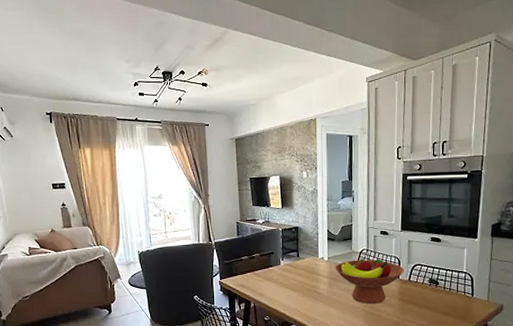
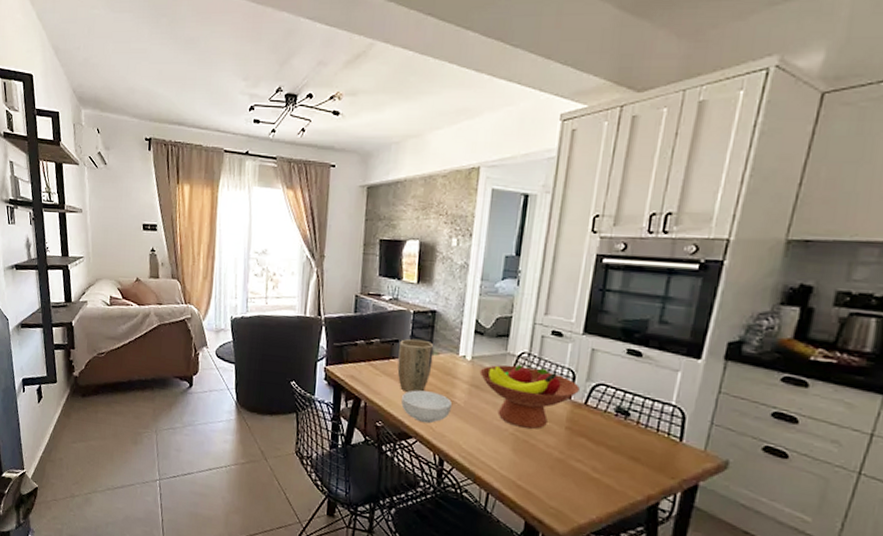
plant pot: none [275,249,301,291] -> present [397,338,434,392]
cereal bowl: none [281,288,318,312] -> present [401,390,452,424]

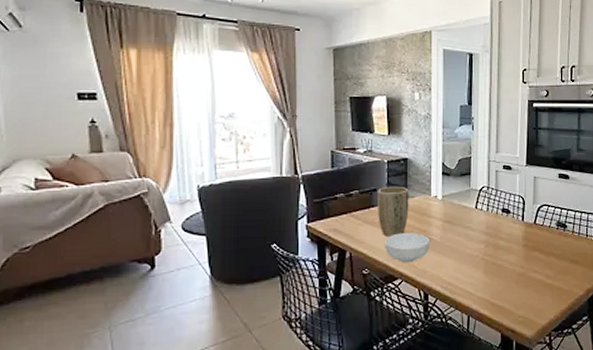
fruit bowl: present [479,364,580,429] -> none [450,197,529,252]

